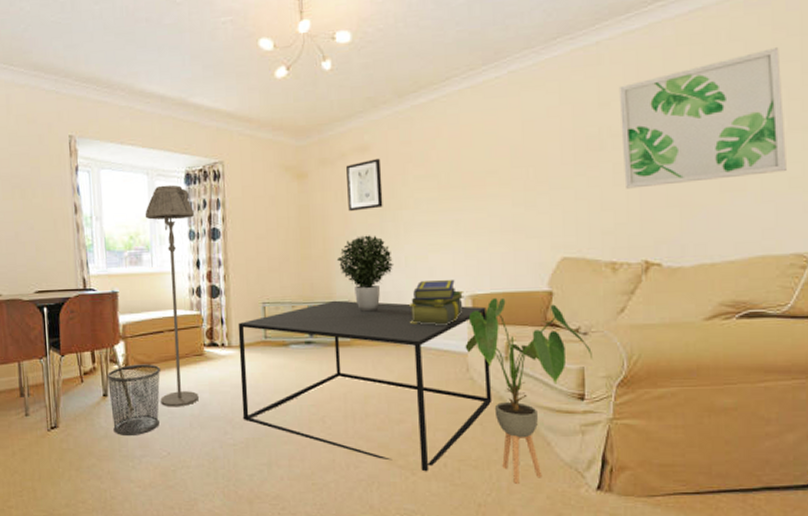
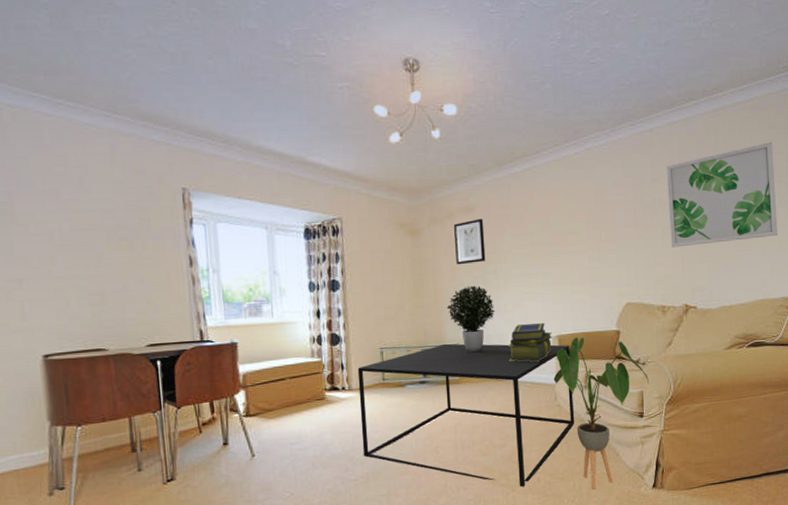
waste bin: present [106,364,161,435] -> none [226,410,283,481]
floor lamp: present [144,184,199,407] -> none [264,239,321,451]

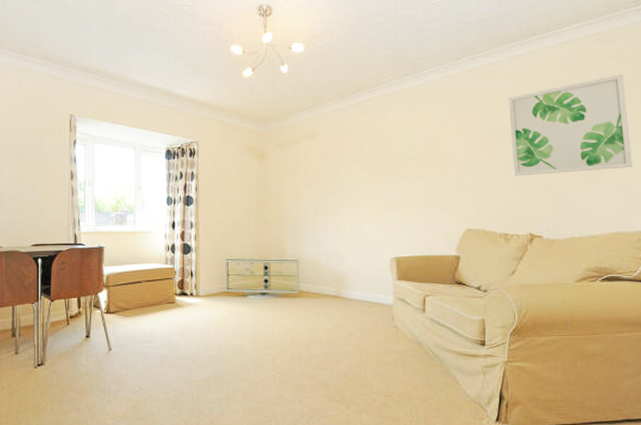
coffee table: present [357,343,575,487] -> none [205,259,413,406]
potted plant: present [446,285,496,353] -> none [288,206,335,269]
wall art: present [454,218,486,265] -> none [298,144,327,186]
stack of books: present [507,323,553,363] -> none [345,245,390,283]
house plant: present [553,337,649,490] -> none [390,260,491,416]

